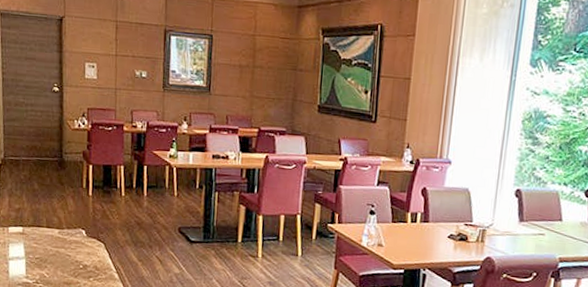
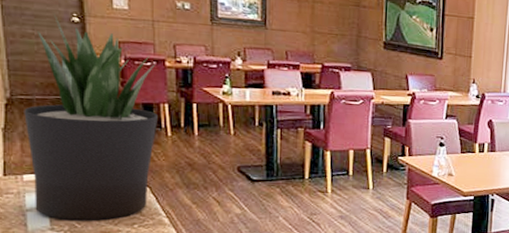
planter: none [13,84,116,272] -> present [24,14,159,220]

